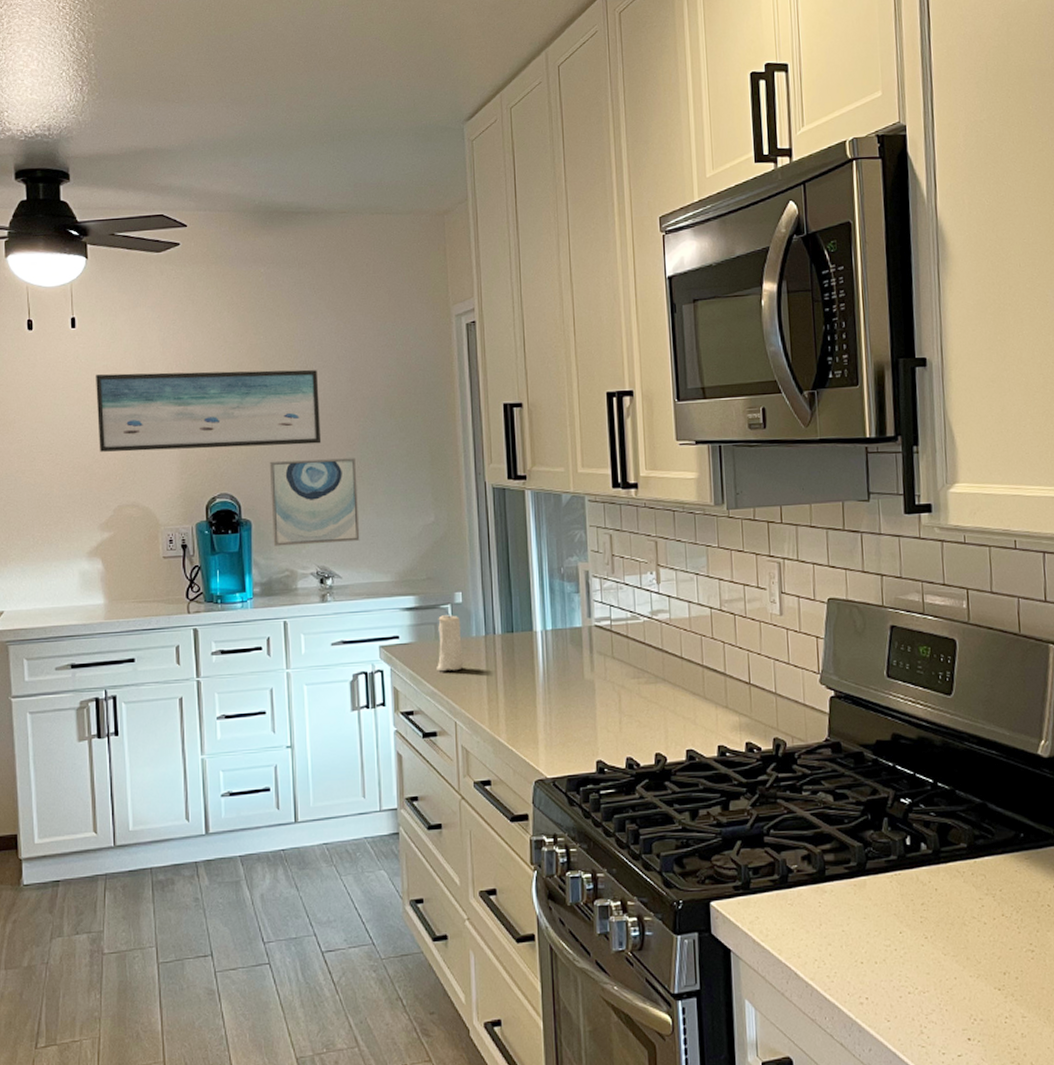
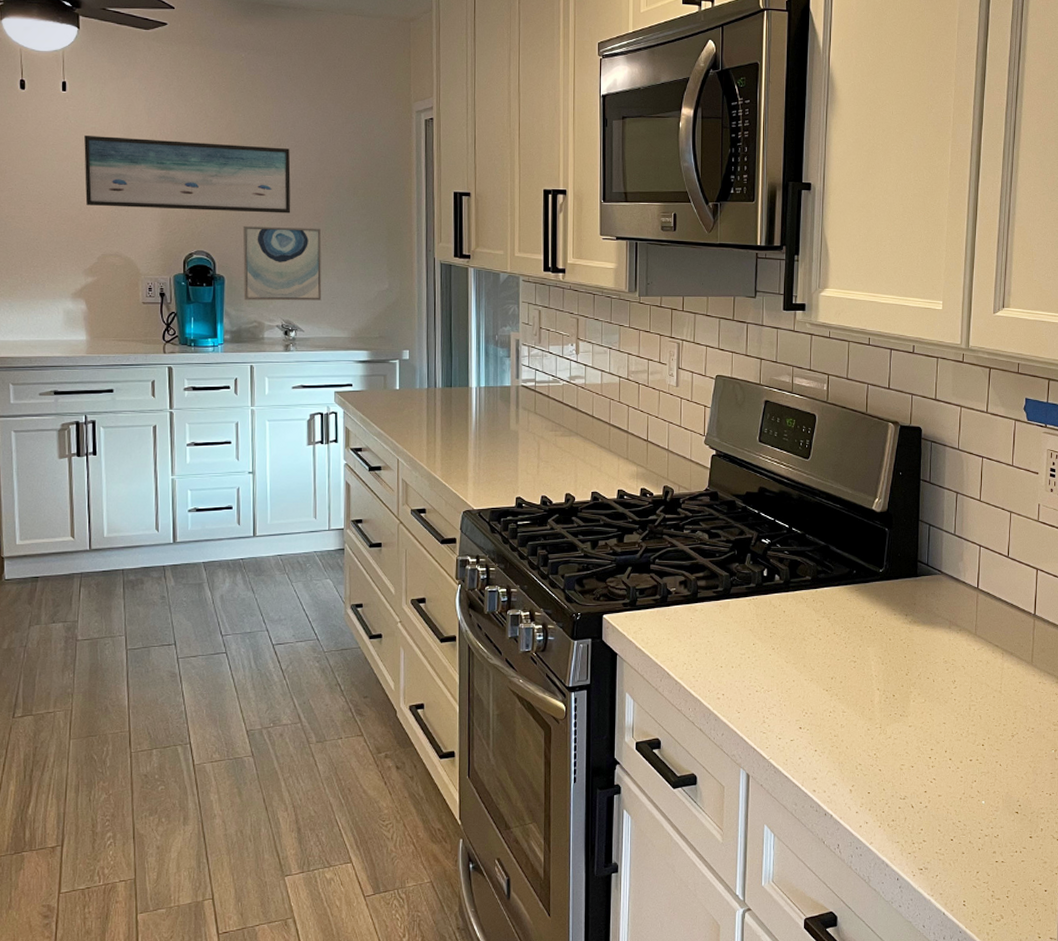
candle: present [437,611,465,672] -> none [384,365,409,417]

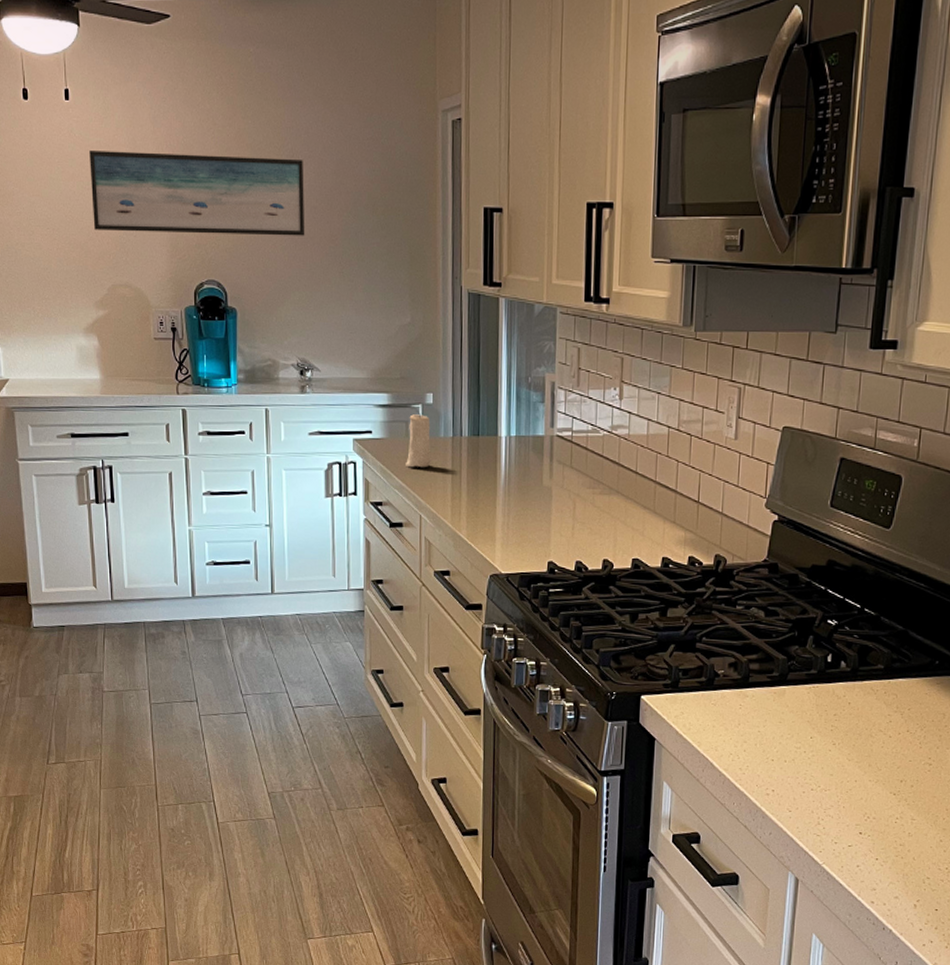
wall art: present [242,225,322,301] -> none [254,250,339,337]
candle: none [384,365,409,417] -> present [406,410,432,468]

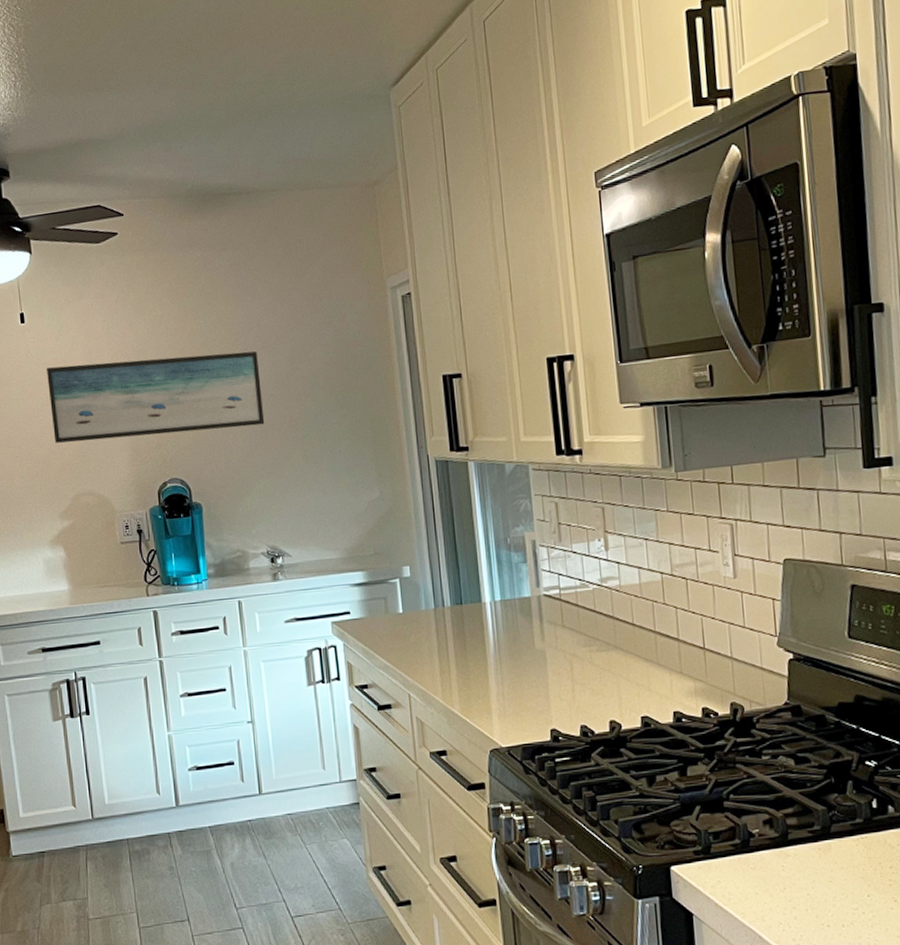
candle: present [406,410,432,468] -> none [387,585,416,646]

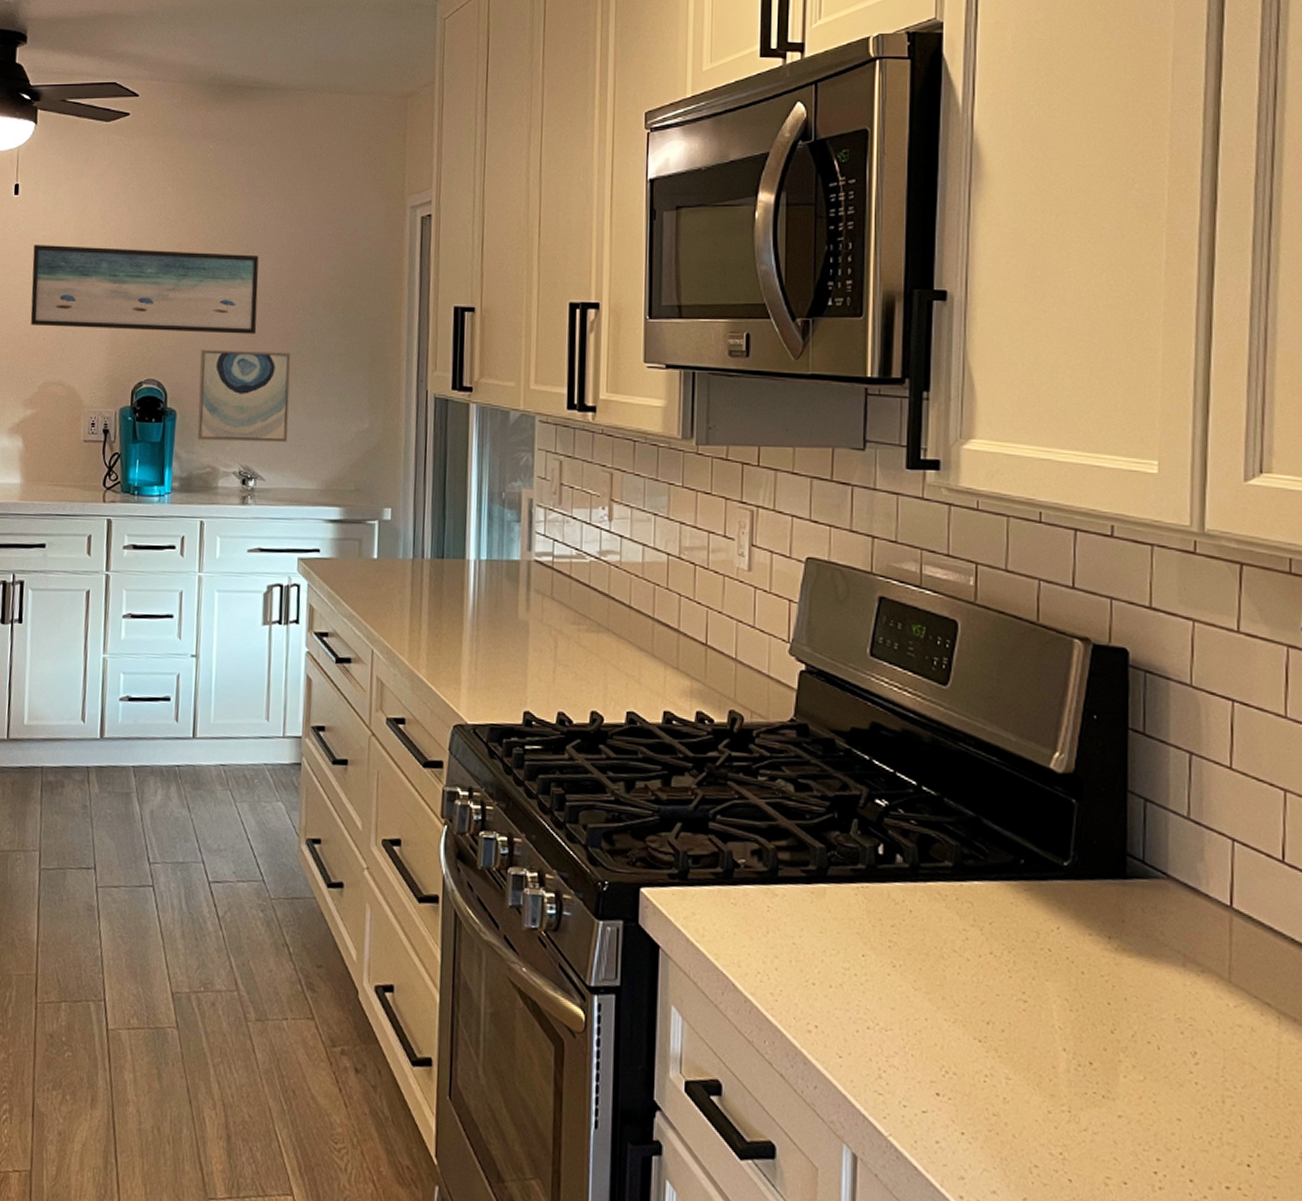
wall art: none [215,437,307,528] -> present [197,349,291,442]

